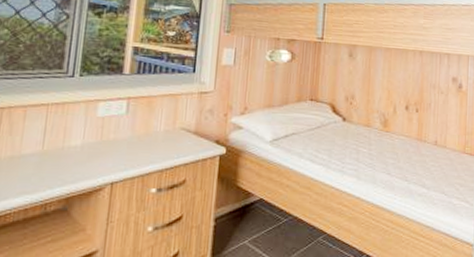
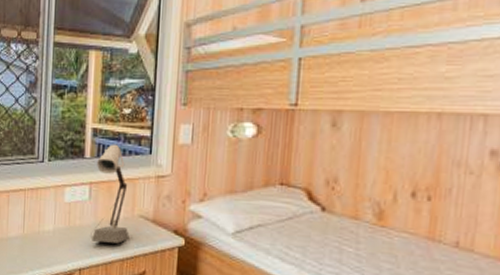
desk lamp: none [126,61,170,155] -> present [91,142,130,244]

